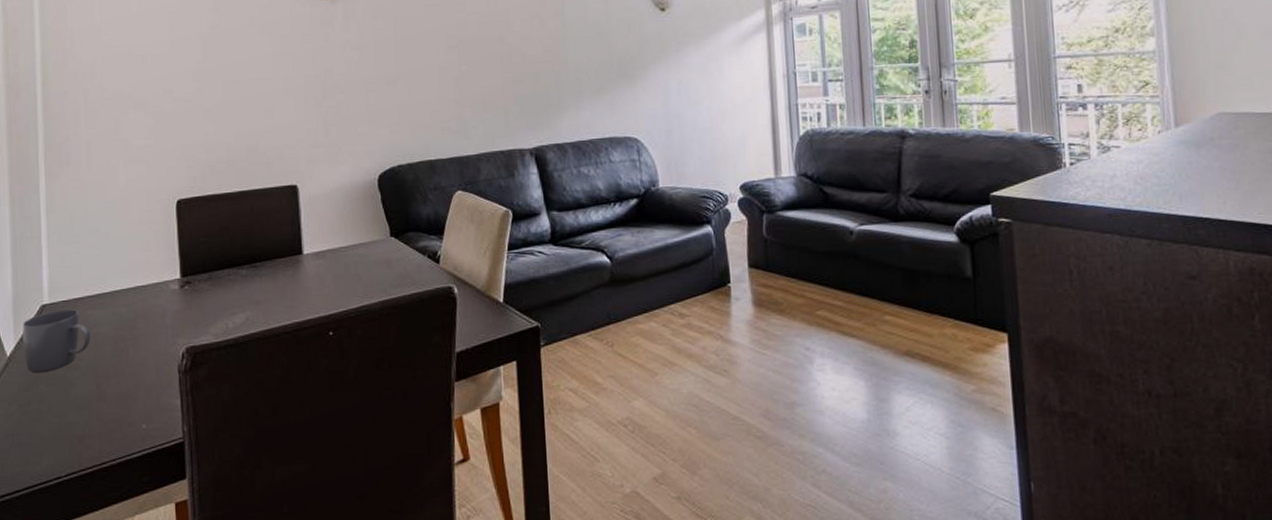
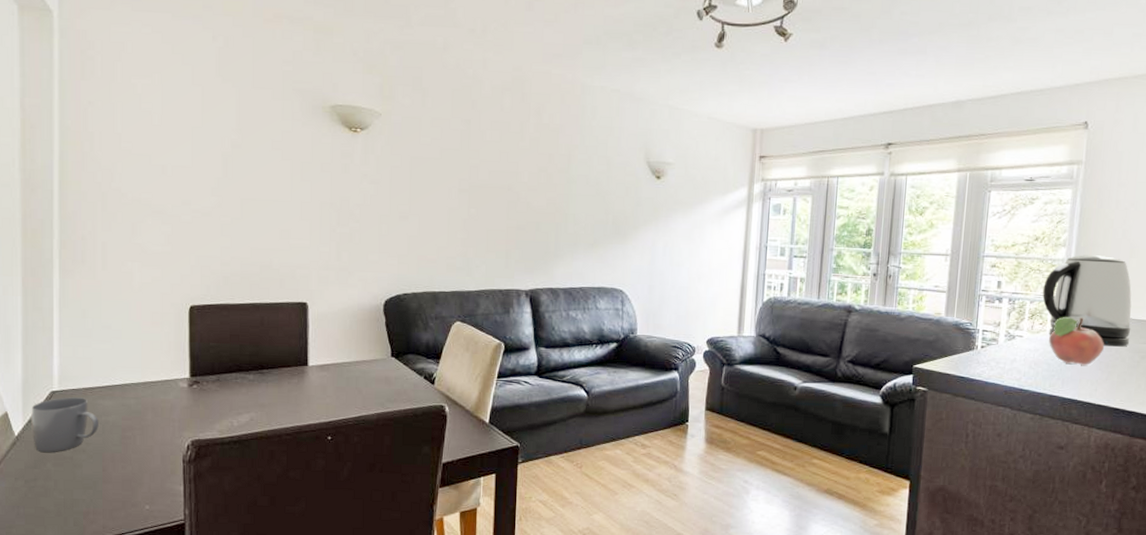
kettle: none [1135,41,1256,148] -> present [1042,255,1132,346]
fruit: none [1153,116,1226,175] -> present [1049,316,1105,365]

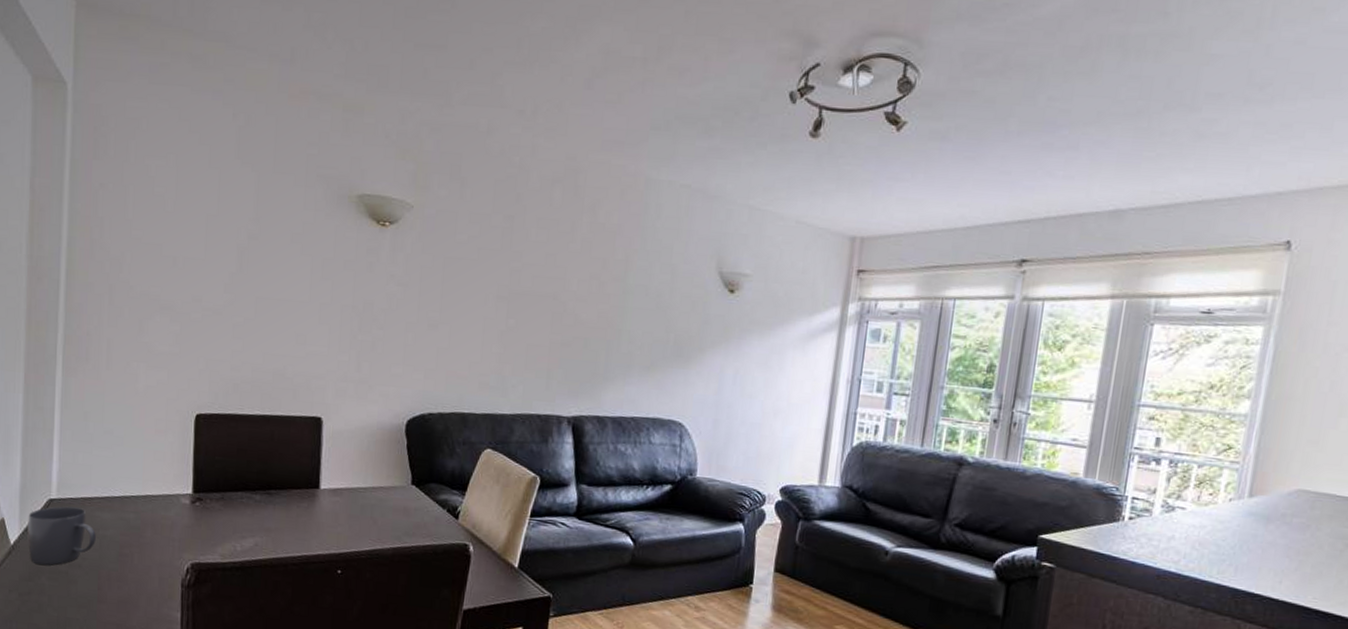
kettle: present [1042,255,1132,346] -> none [1215,410,1338,529]
fruit: present [1049,316,1105,365] -> none [1220,486,1296,551]

